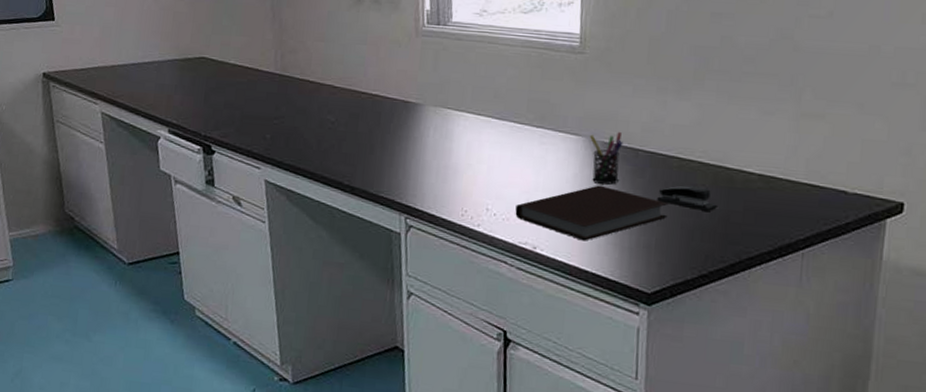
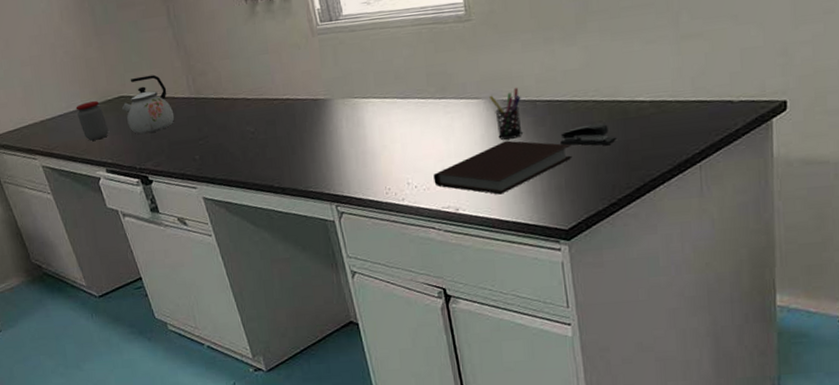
jar: none [151,56,181,97] -> present [76,101,109,141]
kettle: none [201,41,254,102] -> present [122,74,175,135]

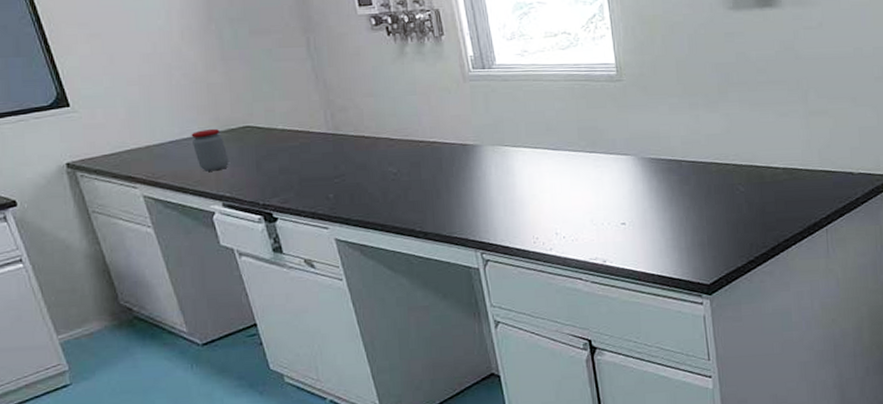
kettle: present [122,74,175,135] -> none [247,106,308,168]
notebook: present [433,140,573,195] -> none [582,196,714,248]
pen holder: present [488,87,523,140] -> none [637,146,669,196]
stapler: present [560,123,616,146] -> none [703,185,754,207]

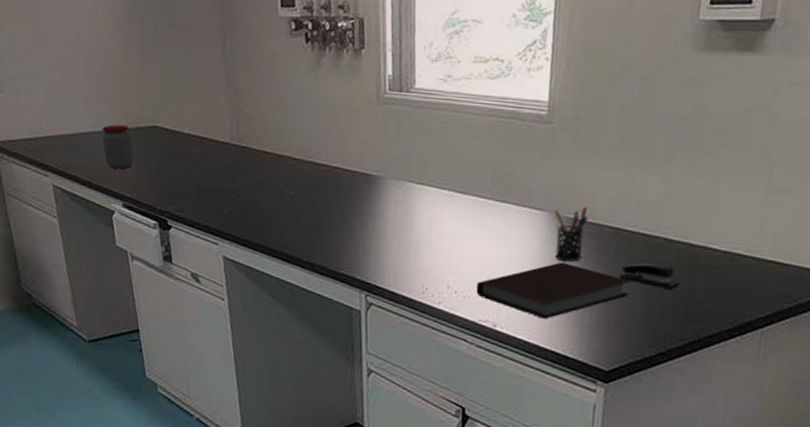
notebook: none [582,196,714,248] -> present [476,262,631,319]
pen holder: none [637,146,669,196] -> present [553,206,589,262]
stapler: none [703,185,754,207] -> present [620,262,680,290]

